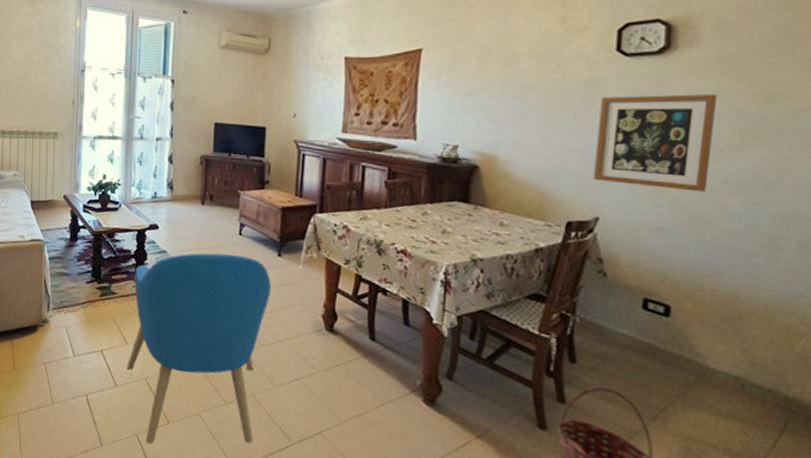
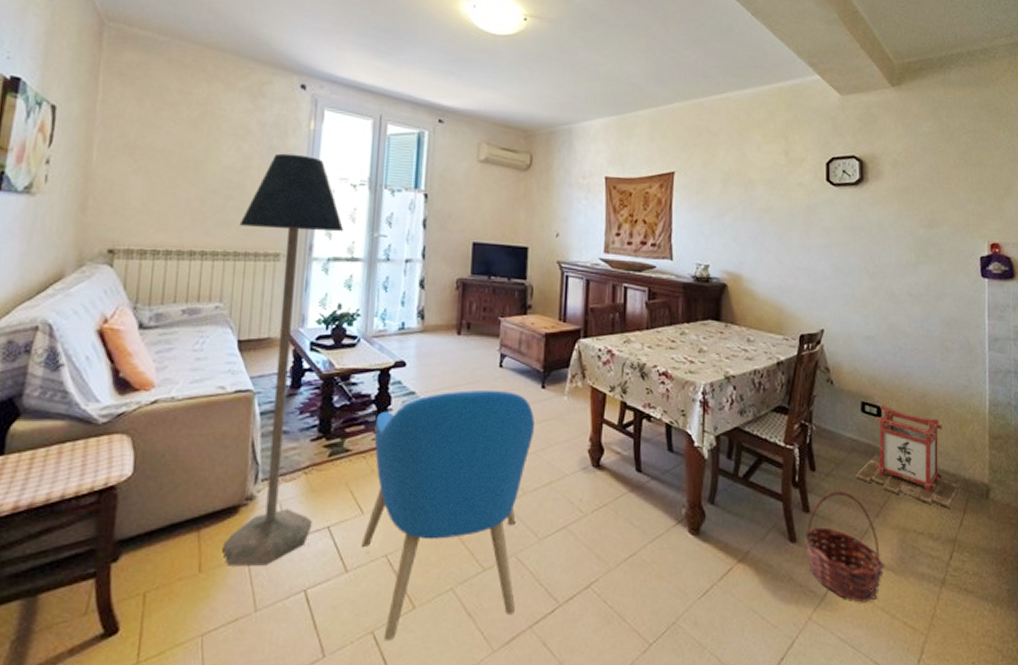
floor lamp: none [27,49,106,372] -> present [222,153,344,566]
wall art: present [593,93,717,192] -> none [817,219,898,304]
lantern: none [627,303,782,426] -> present [855,404,962,508]

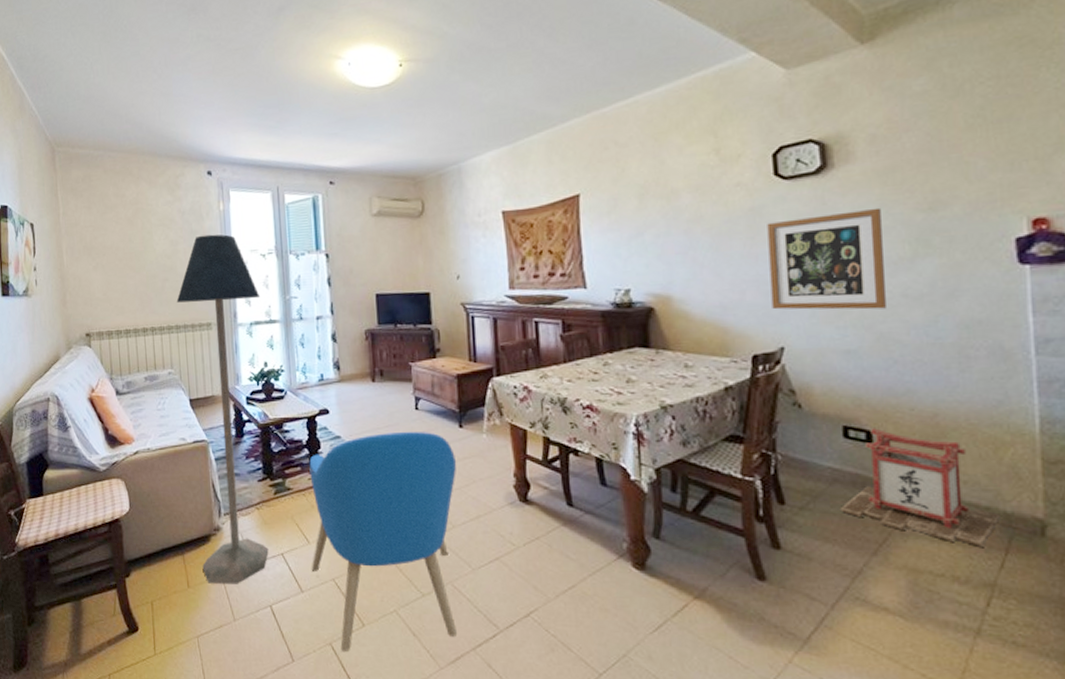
basket: present [804,491,885,603] -> none [775,526,890,649]
wall art: none [817,219,898,304] -> present [767,207,888,310]

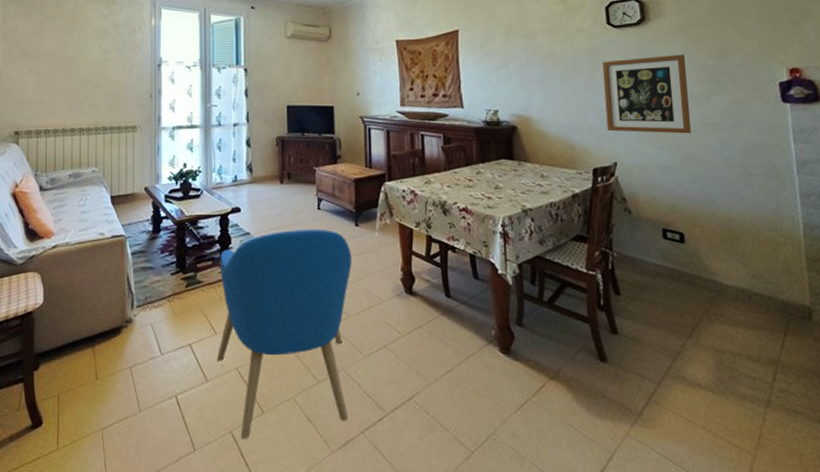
floor lamp: present [176,234,269,584] -> none [105,46,184,375]
lantern: present [839,428,1001,547] -> none [662,231,780,330]

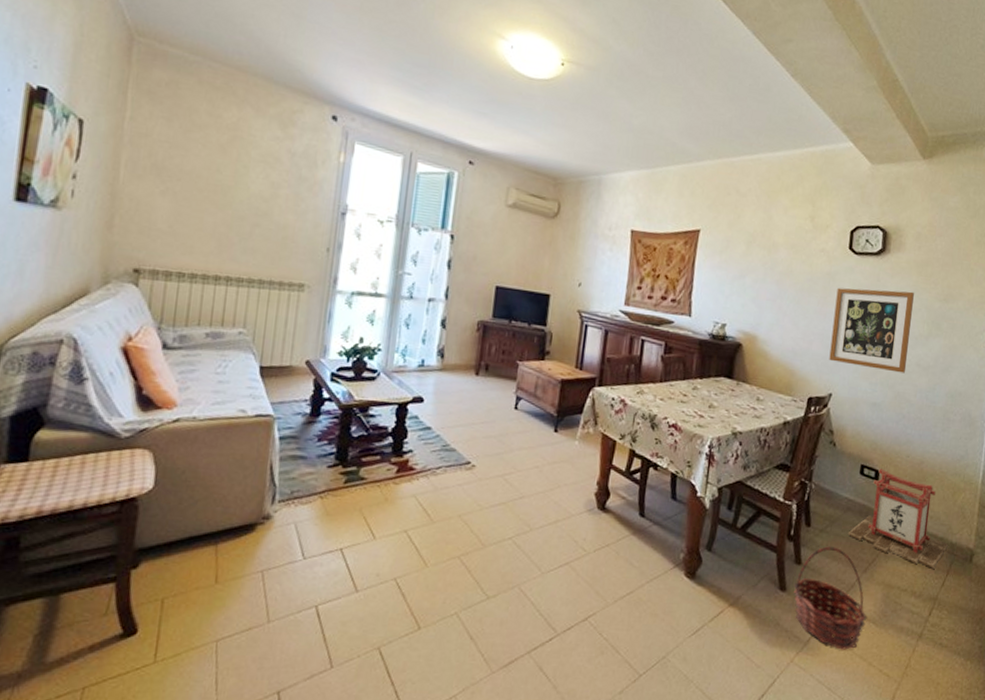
armchair: present [216,230,353,440] -> none [371,429,546,657]
basket: none [614,314,702,421] -> present [793,546,867,650]
lantern: none [662,231,780,330] -> present [847,468,949,569]

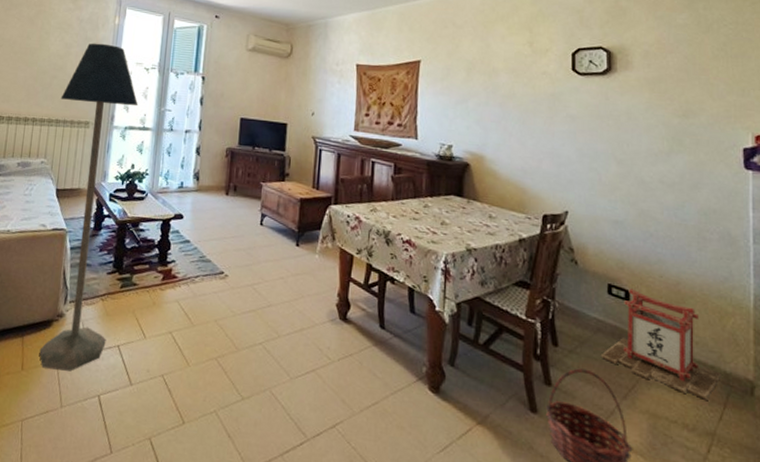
floor lamp: none [239,184,369,581] -> present [39,43,138,371]
wall art: present [829,287,914,373] -> none [561,107,649,191]

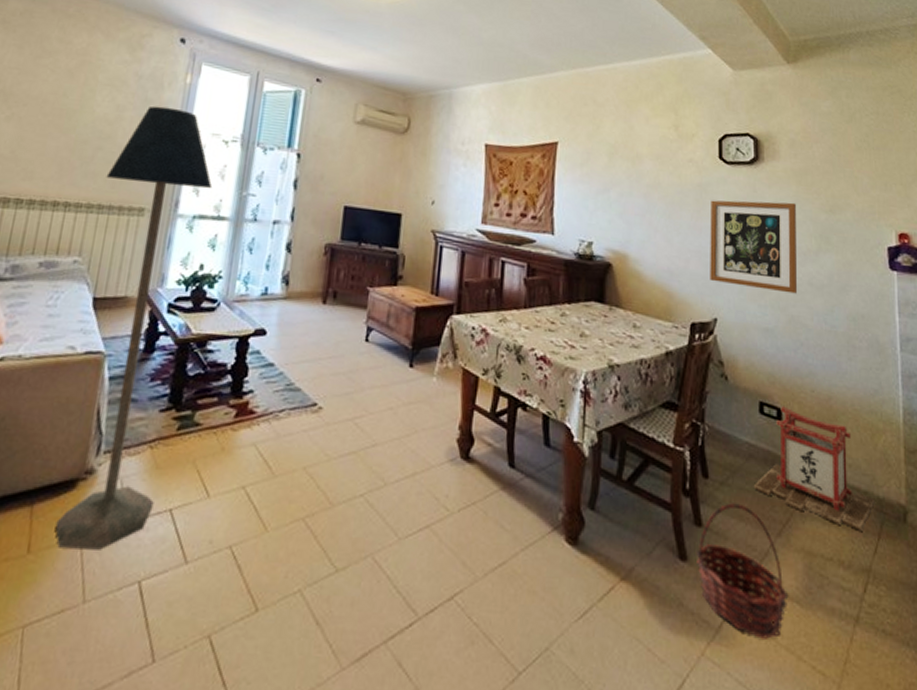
wall art: none [561,107,649,191] -> present [710,200,798,294]

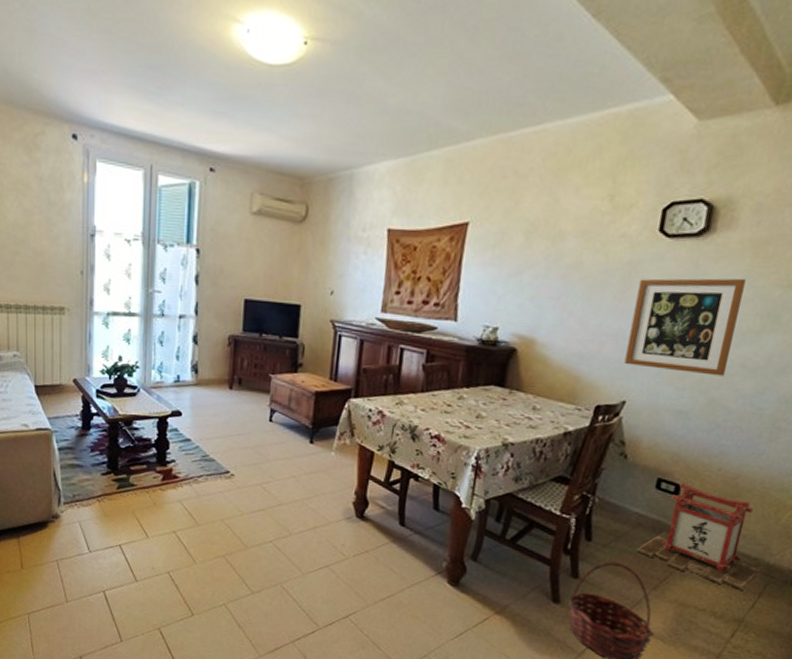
floor lamp: present [55,106,213,550] -> none [27,208,121,570]

